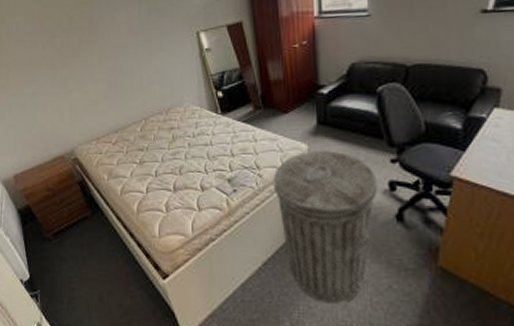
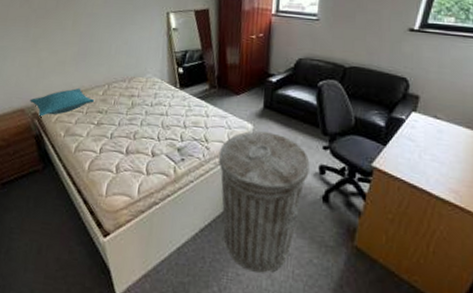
pillow: none [68,126,133,161] -> present [30,88,94,117]

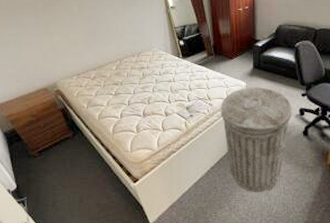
pillow: present [30,88,94,117] -> none [51,65,109,93]

